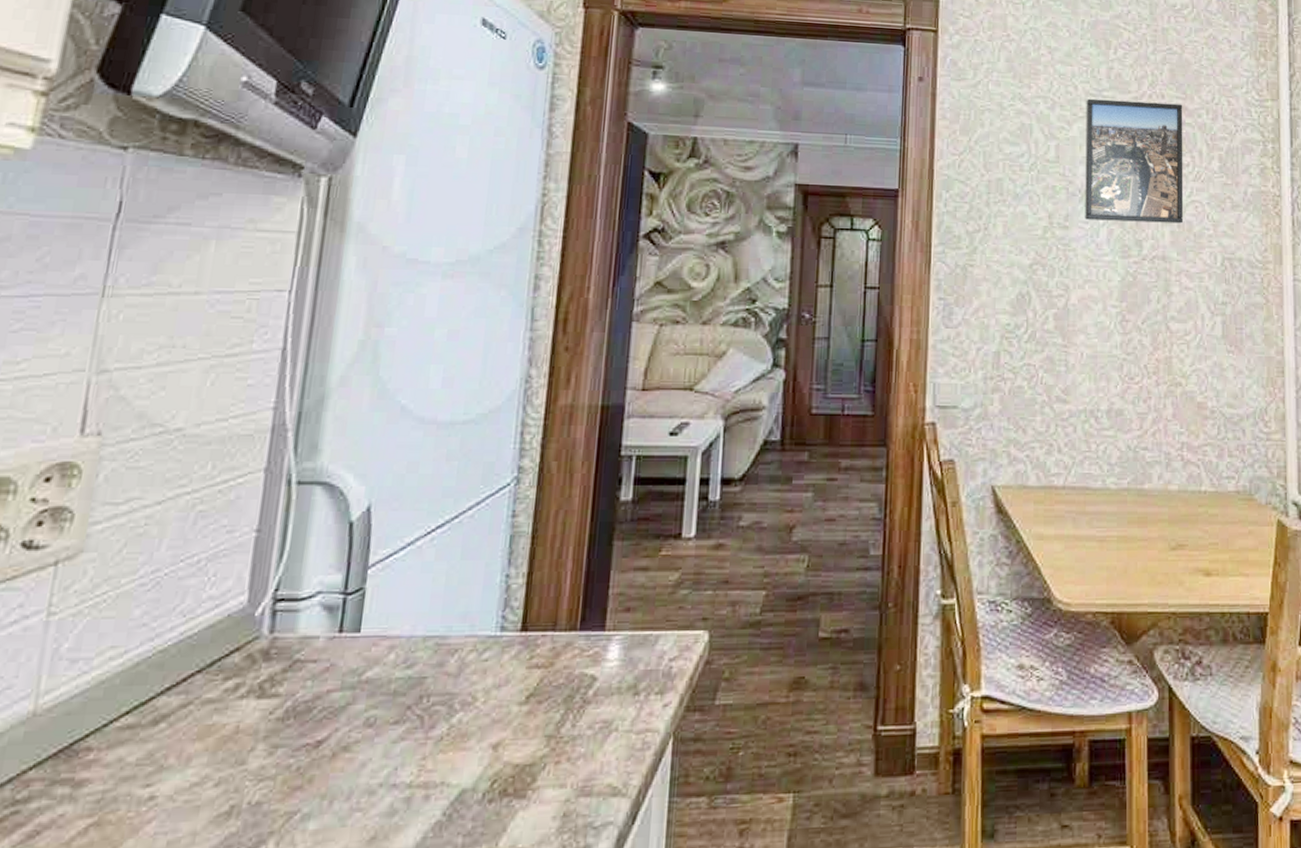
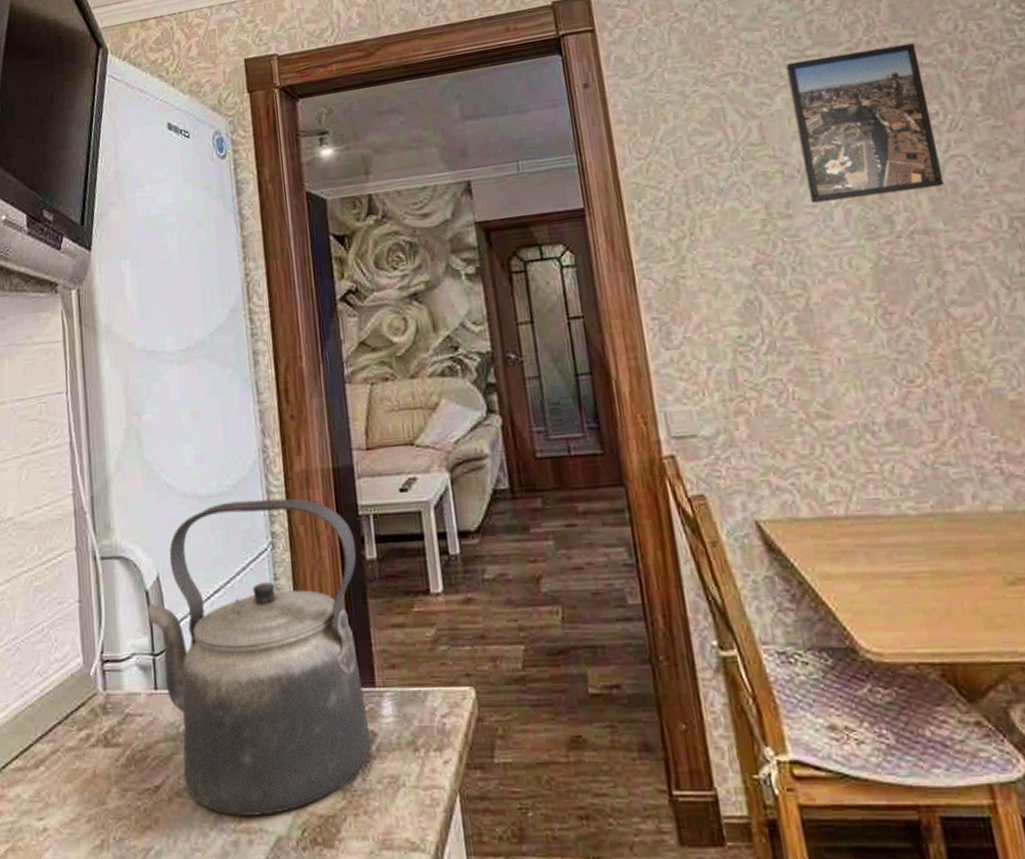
kettle: none [345,431,612,770] -> present [147,498,371,816]

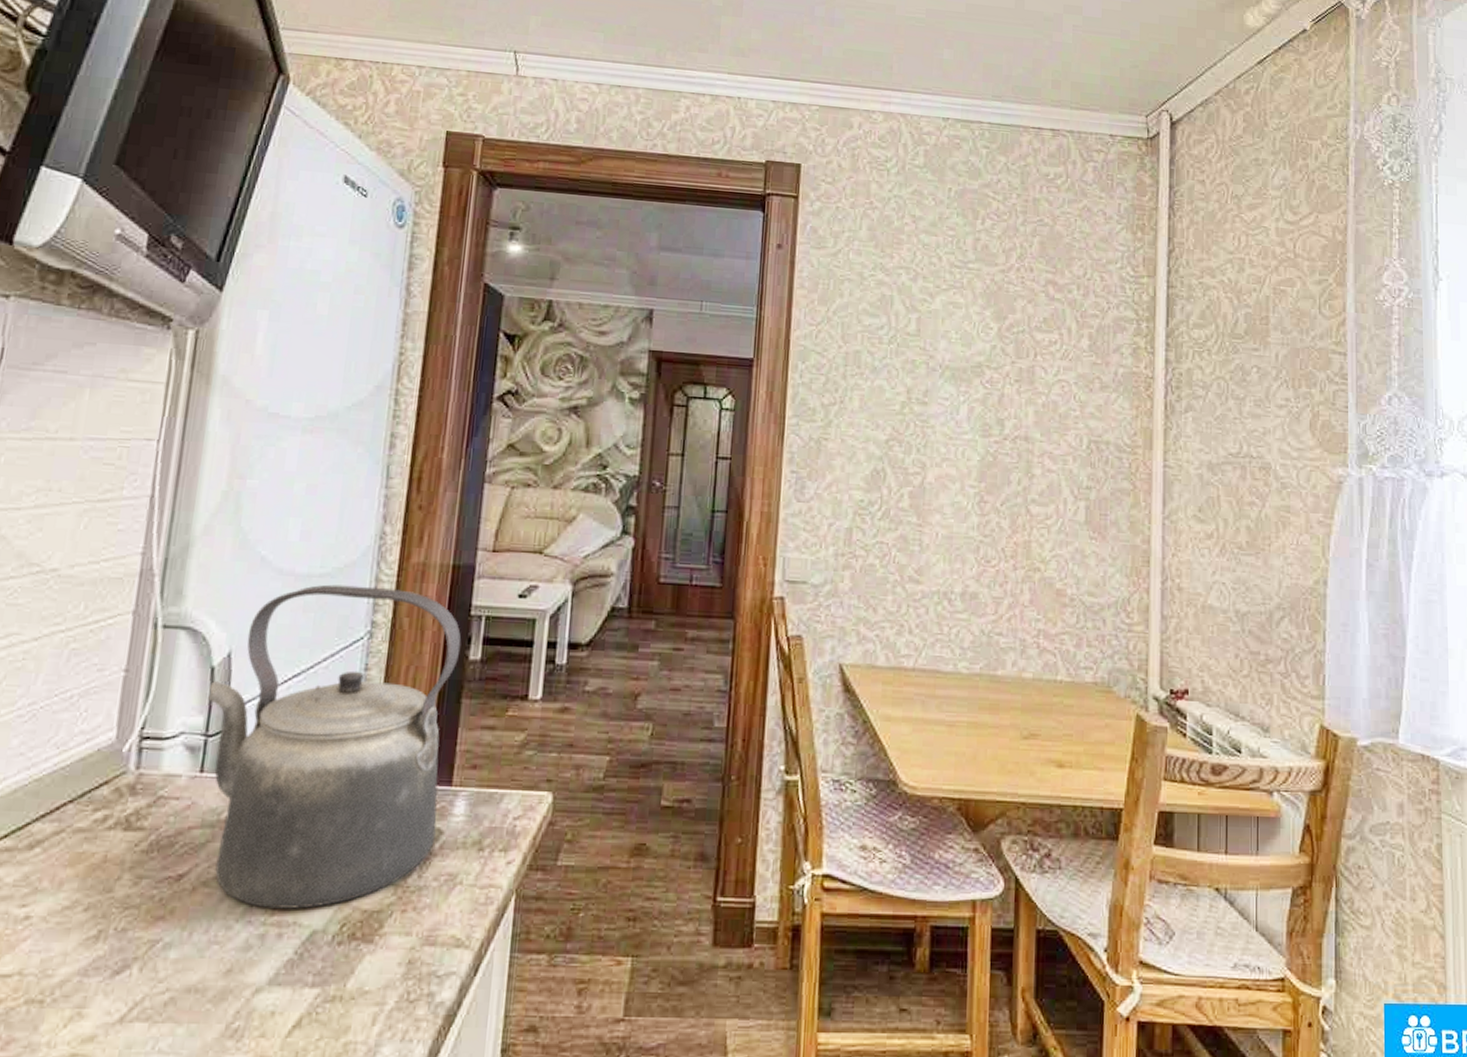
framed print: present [786,43,945,203] -> none [945,270,1053,403]

